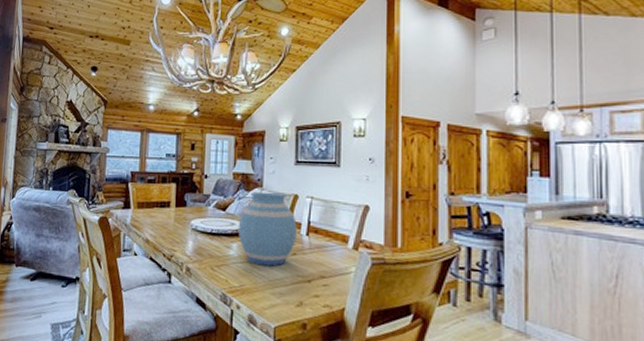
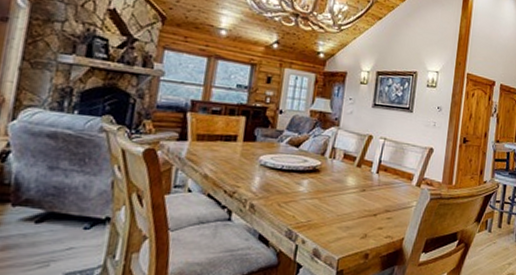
vase: present [239,191,297,267] -> none [310,130,369,202]

